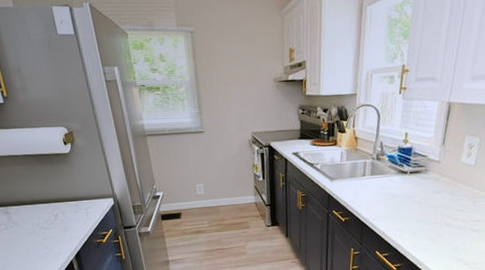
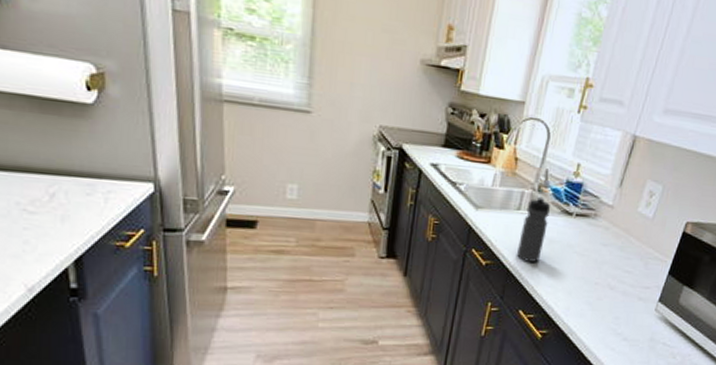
water bottle: none [367,163,389,214] -> present [516,196,551,262]

